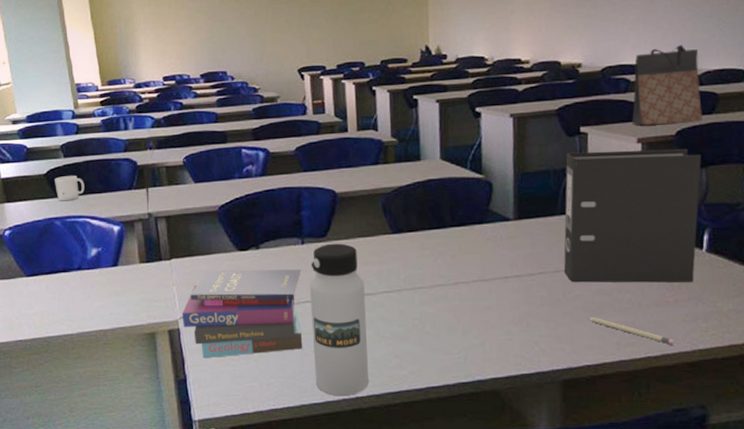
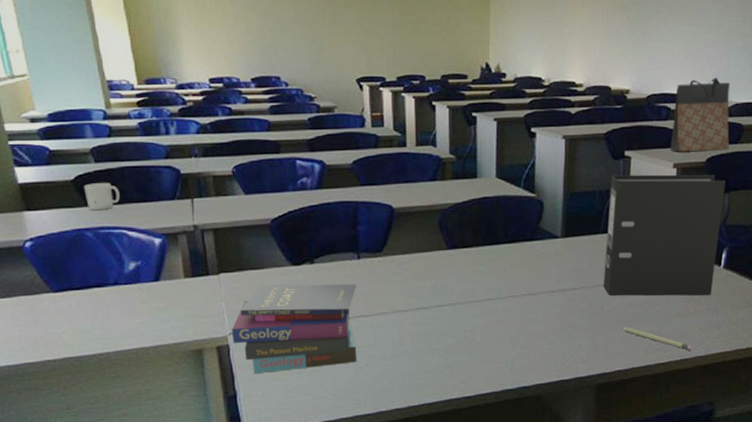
water bottle: present [309,243,368,397] -> none [364,258,421,406]

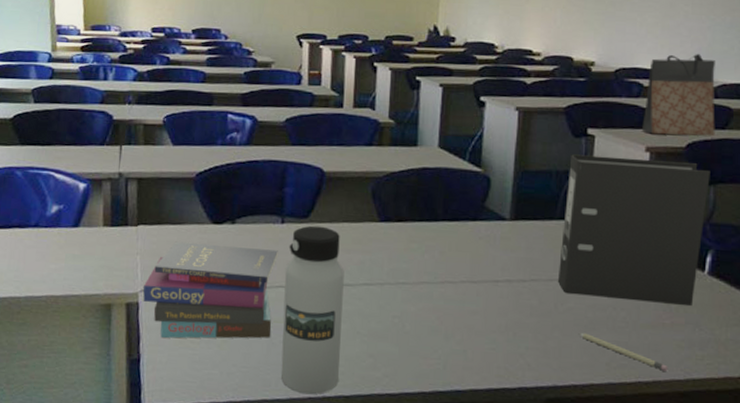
mug: present [84,183,120,211] -> none [20,123,53,151]
water bottle: none [364,258,421,406] -> present [280,225,345,395]

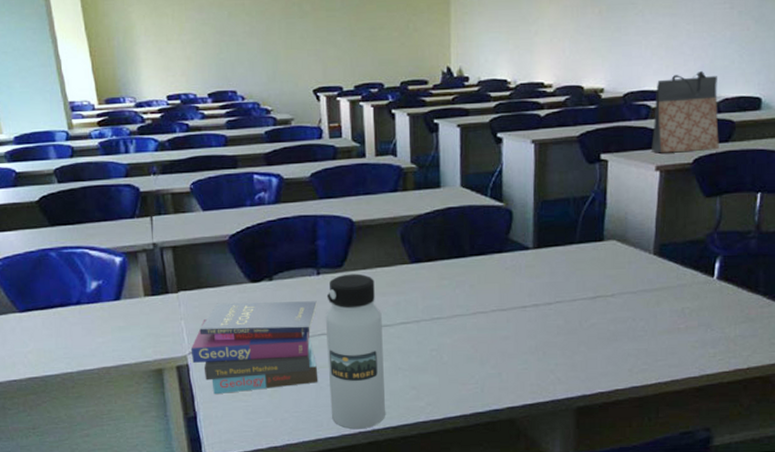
binder: present [558,154,710,305] -> none [581,177,716,311]
pencil: present [578,332,668,371] -> none [602,344,685,371]

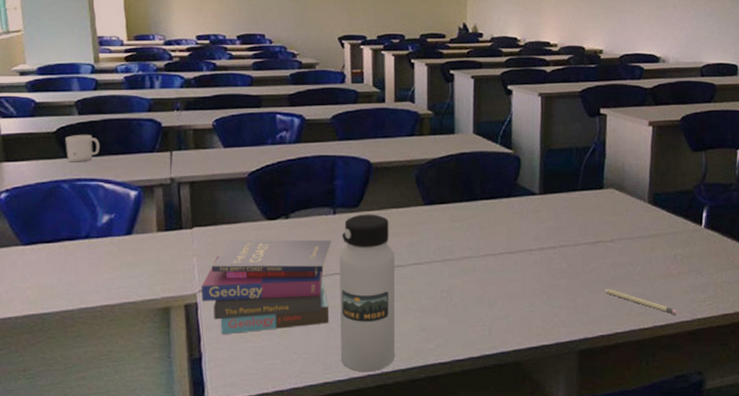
mug: none [48,203,82,231] -> present [65,135,100,162]
pencil: none [602,344,685,371] -> present [603,288,678,315]
bag: present [652,70,719,154] -> none [645,38,703,110]

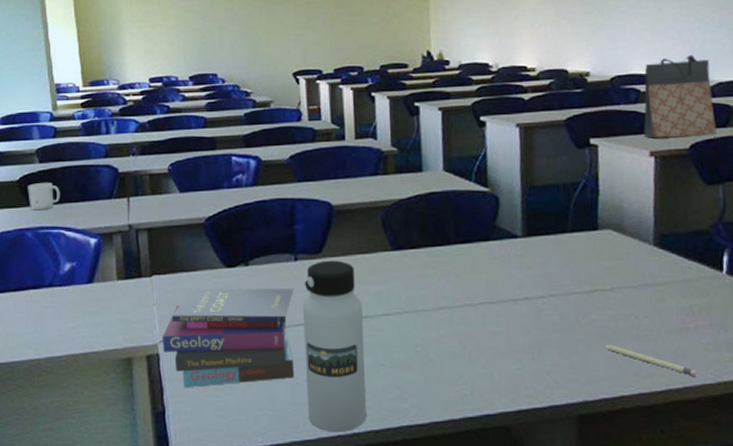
bag: none [645,38,703,110] -> present [644,54,717,139]

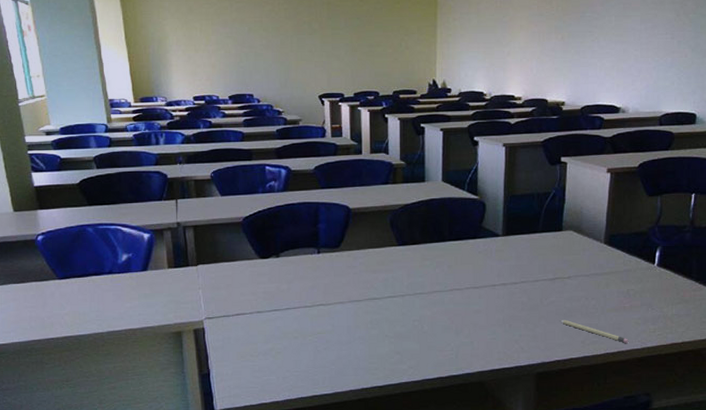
mug: present [28,183,60,211] -> none [87,186,116,210]
books: present [162,288,295,387] -> none [206,275,317,354]
water bottle: present [302,260,366,432] -> none [323,253,373,388]
bag: present [644,54,717,139] -> none [604,89,661,158]

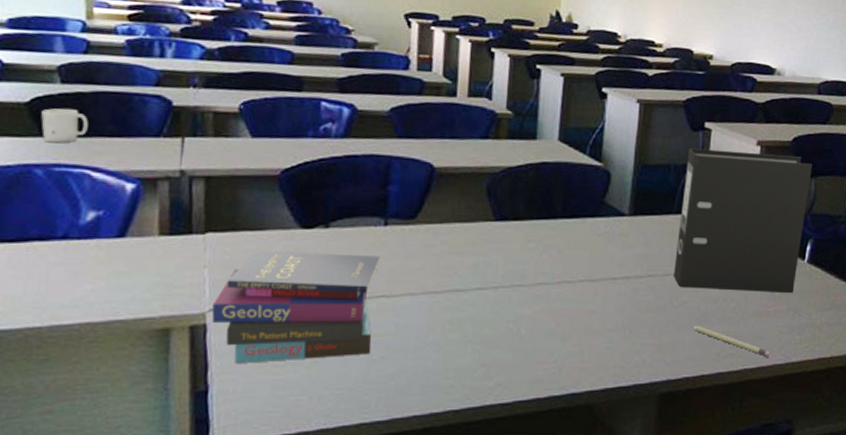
mug: none [87,186,116,210] -> present [41,108,89,144]
books: none [206,275,317,354] -> present [211,250,380,363]
binder: none [542,178,657,291] -> present [674,148,812,293]

